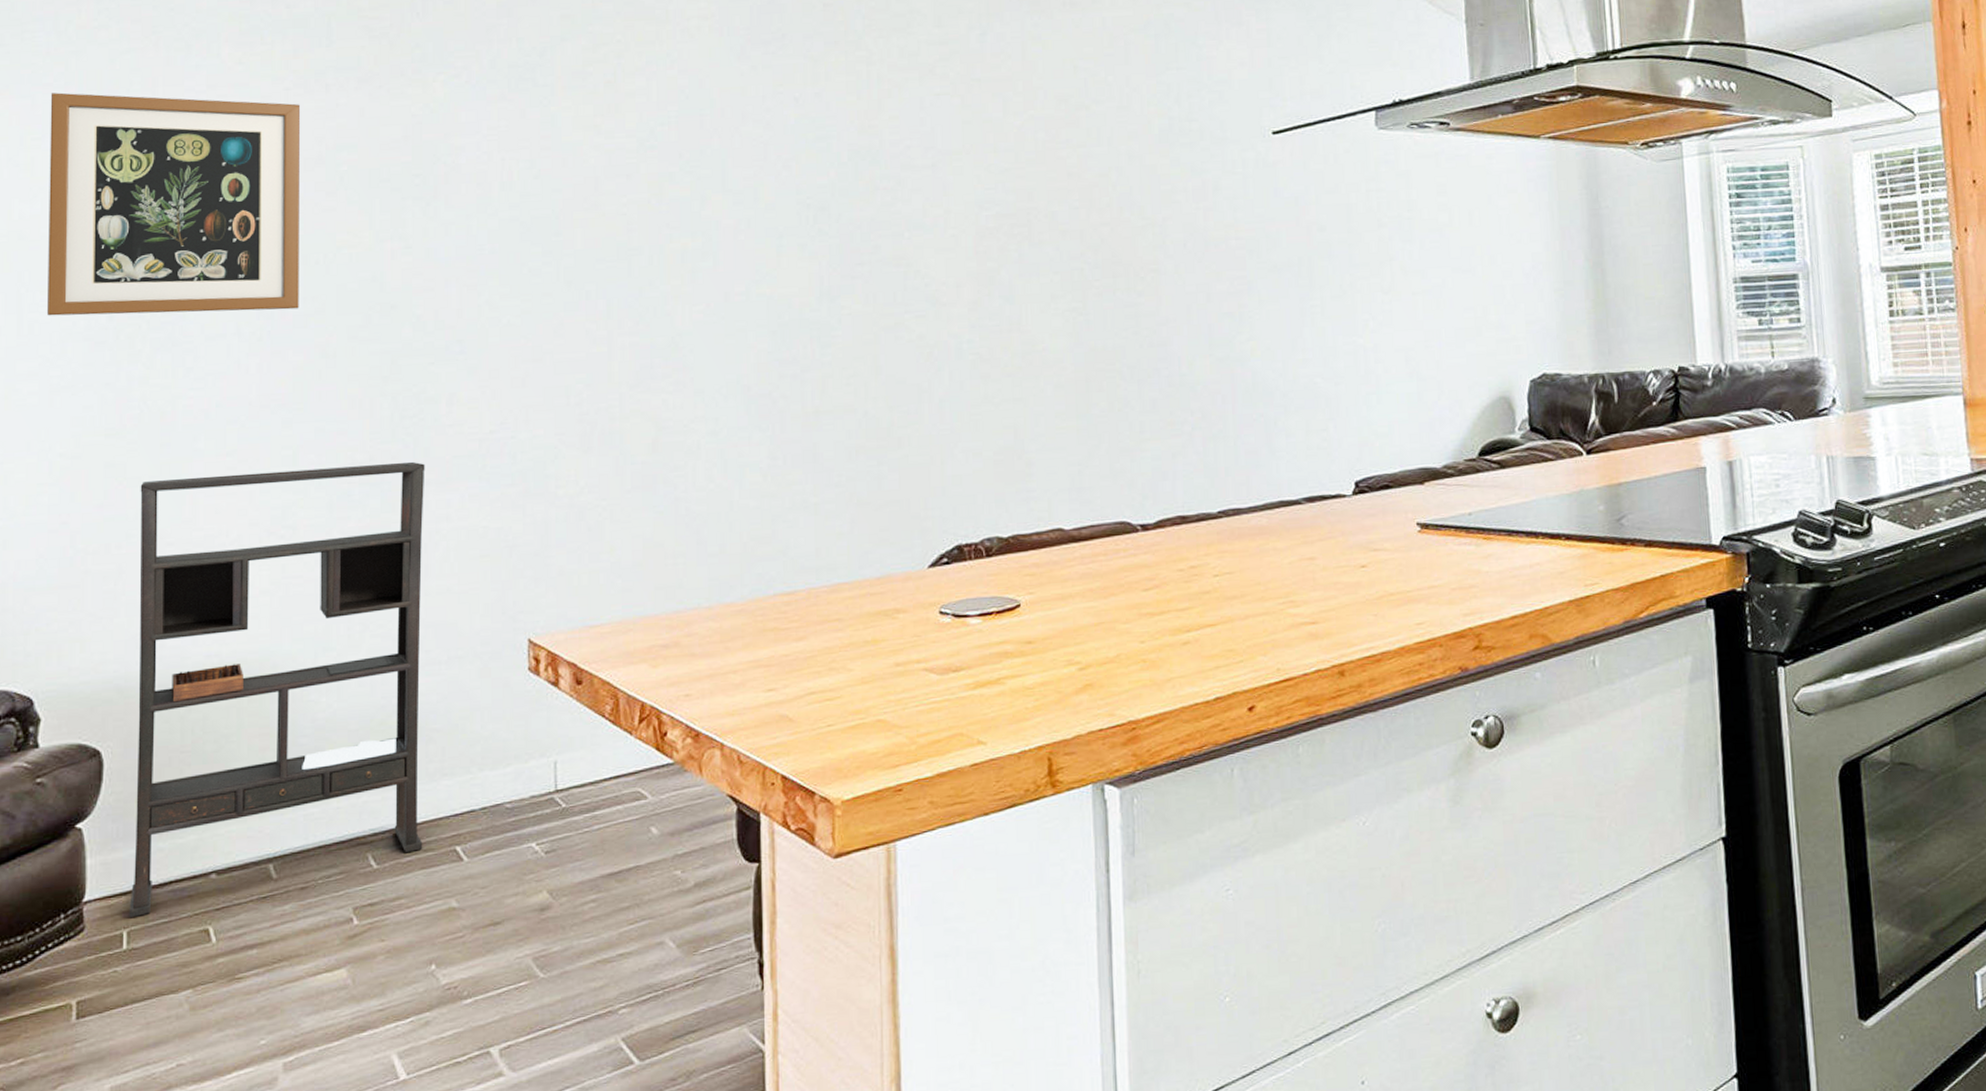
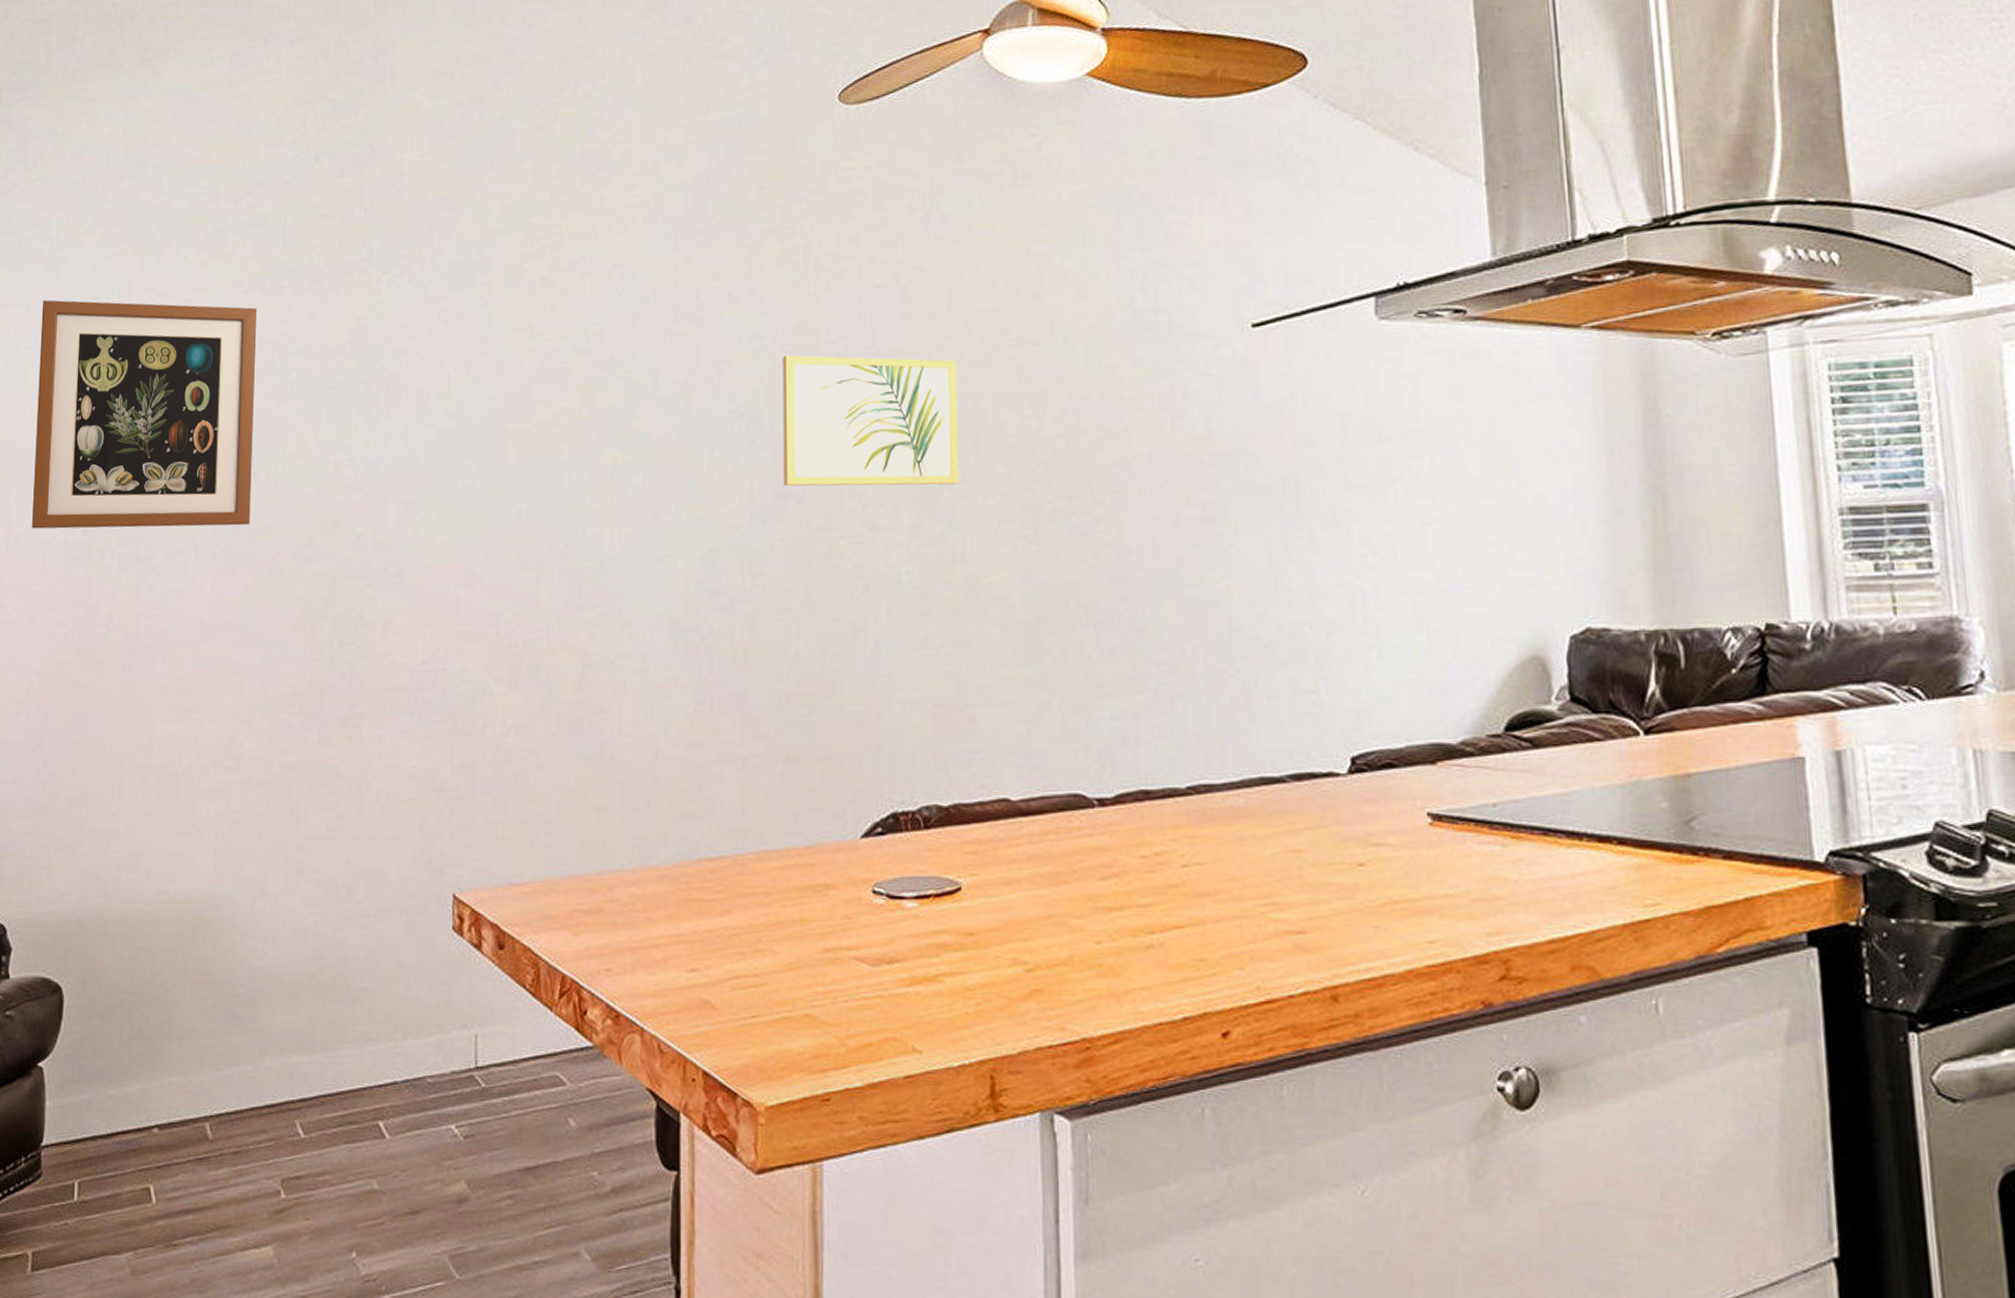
bookshelf: present [129,461,425,918] -> none [81,692,361,1168]
wall art: none [848,153,1016,269] -> present [782,355,960,487]

